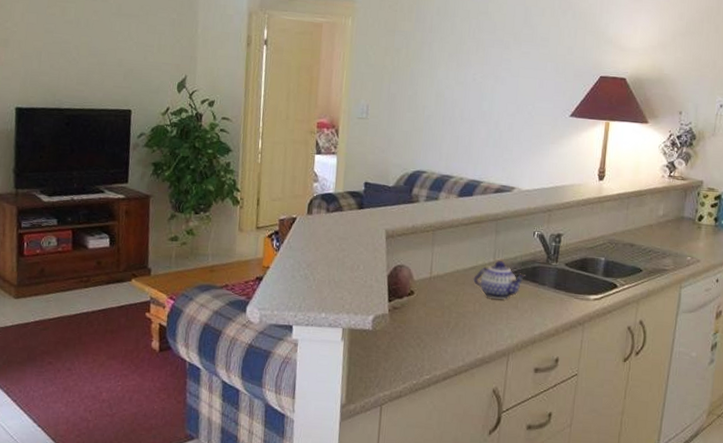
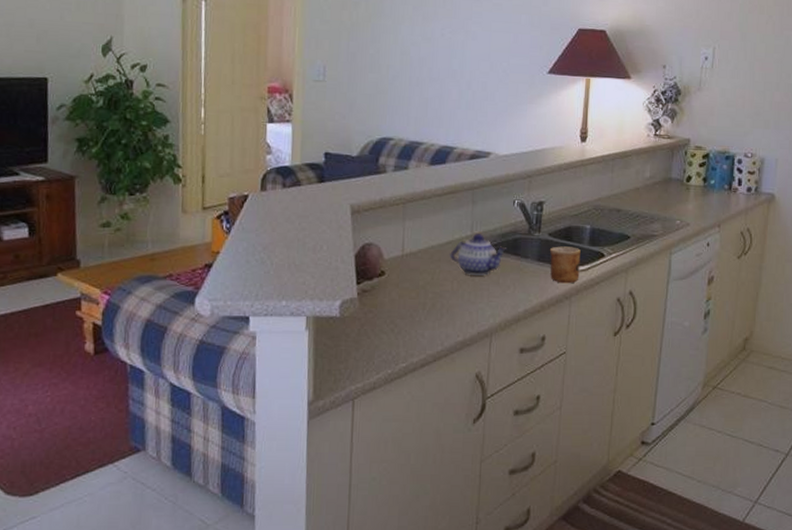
cup: none [565,275,595,311] -> present [549,246,581,284]

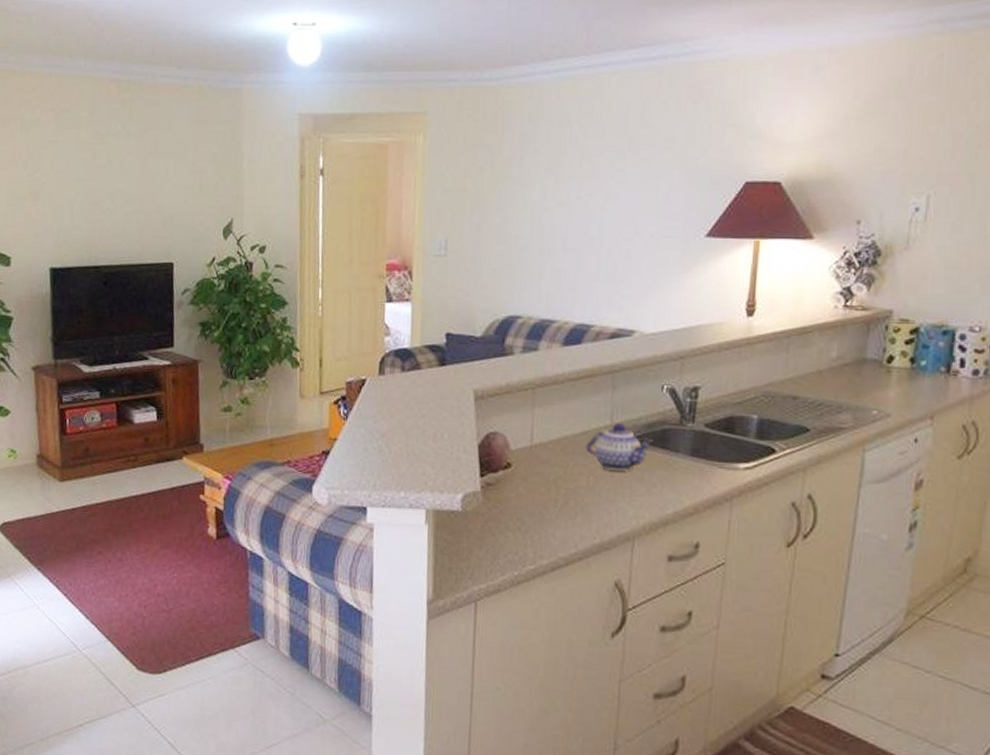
cup: present [549,246,581,284] -> none [705,439,745,483]

